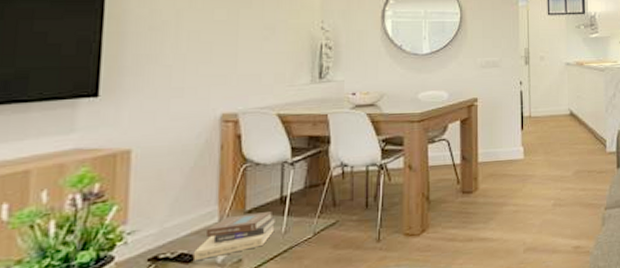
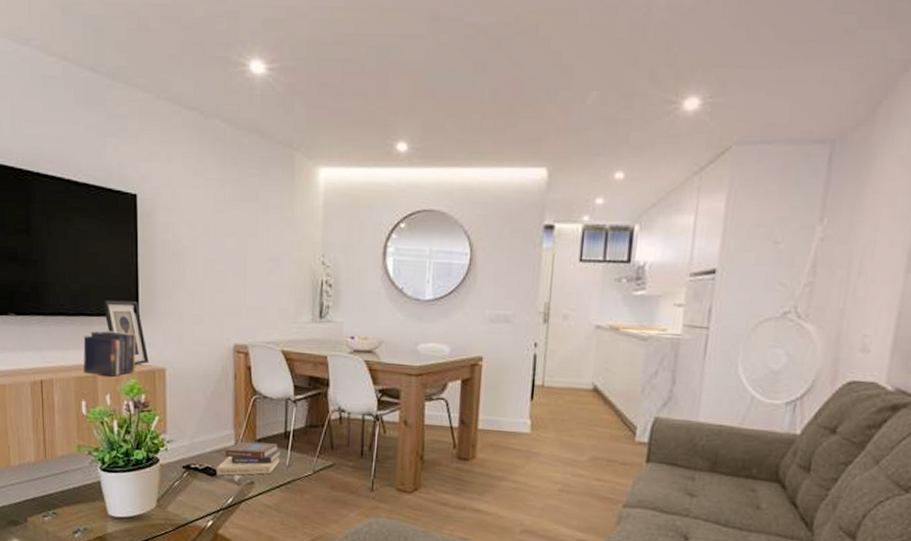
books: none [10,115,93,171] -> present [83,330,136,377]
picture frame: none [47,81,109,151] -> present [102,300,149,365]

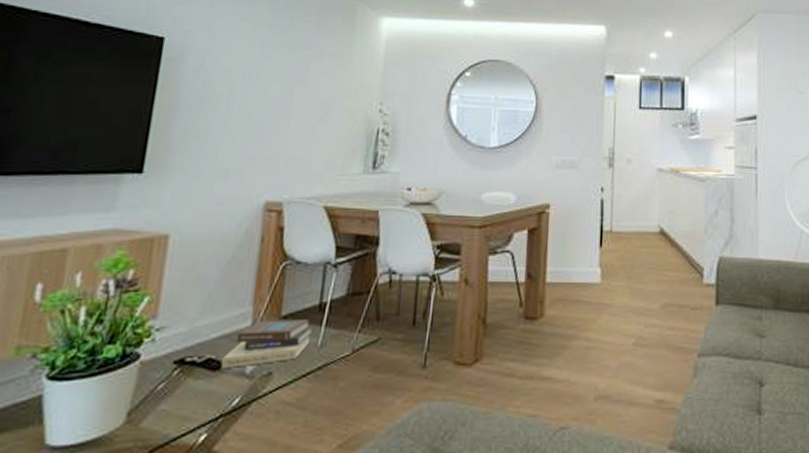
books: present [83,330,136,377] -> none [49,191,135,249]
picture frame: present [102,300,149,365] -> none [94,154,148,232]

